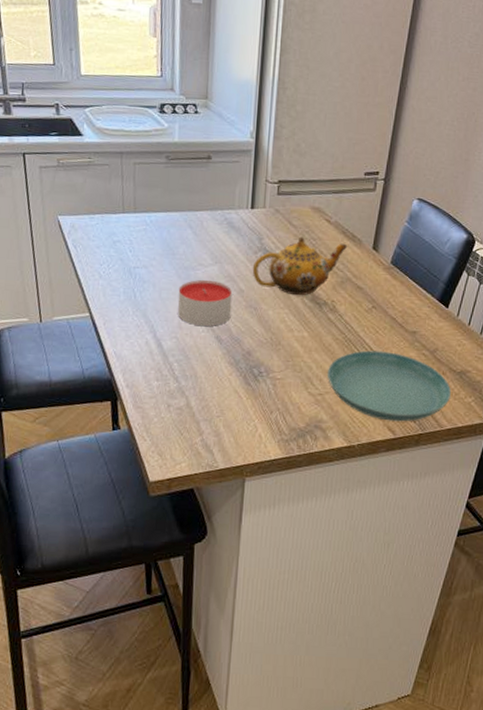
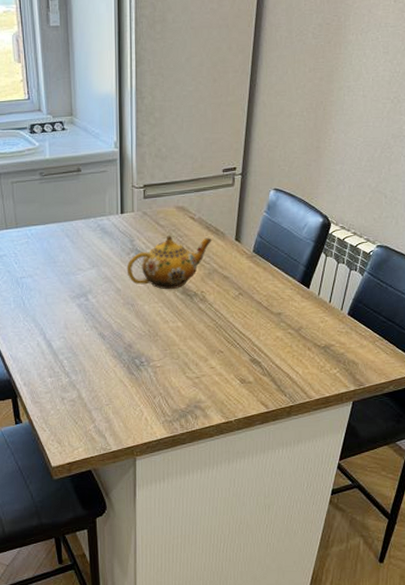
candle: present [177,279,233,327] -> none [62,282,111,326]
saucer: present [327,350,451,422] -> none [202,333,317,397]

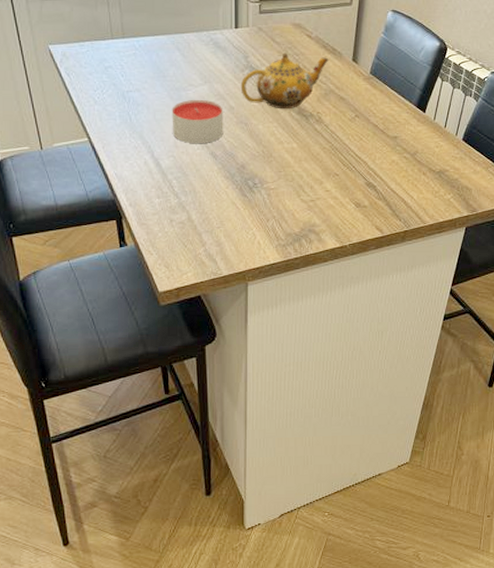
candle: none [62,282,111,326] -> present [172,99,224,144]

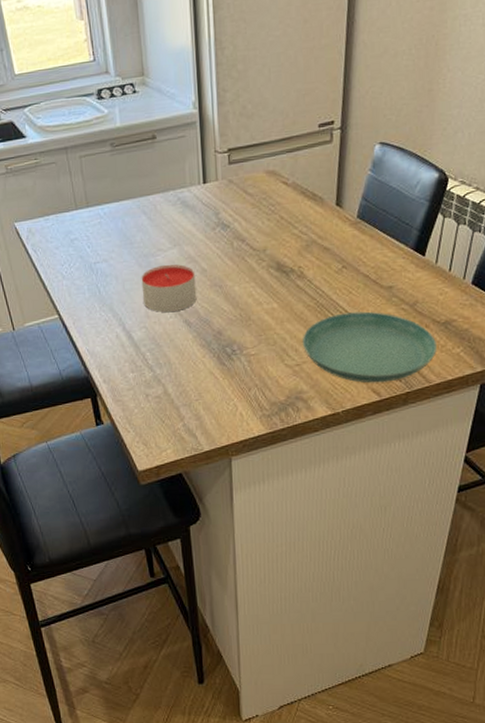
teapot: present [240,53,329,110] -> none [212,204,309,267]
saucer: none [317,157,431,221] -> present [302,311,437,383]

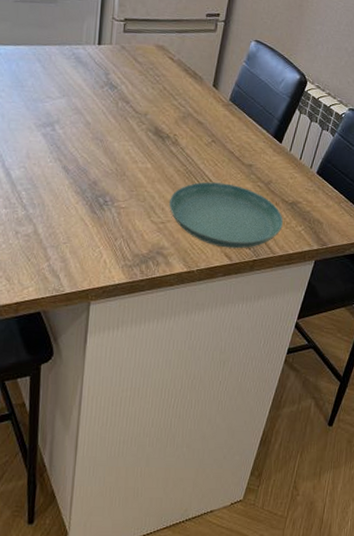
candle: present [141,264,197,313] -> none [26,111,80,157]

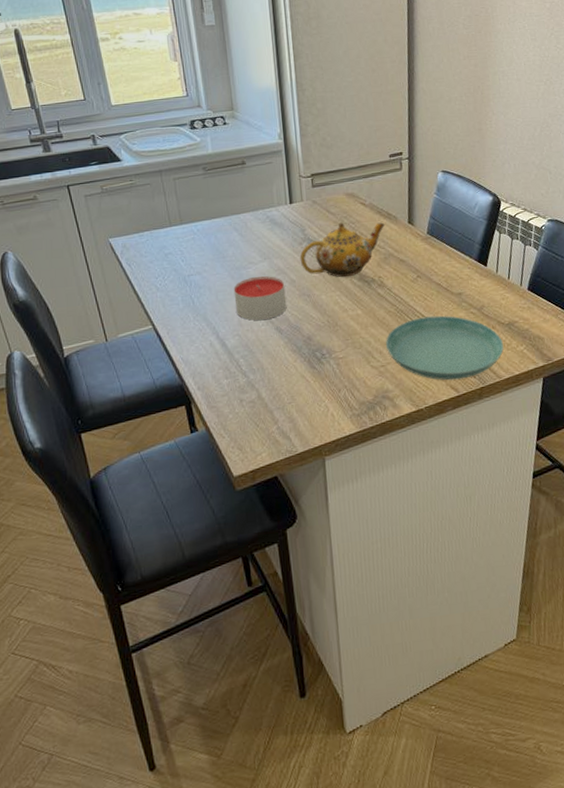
candle: none [26,111,80,157] -> present [233,275,287,321]
teapot: none [98,73,190,129] -> present [299,222,385,278]

